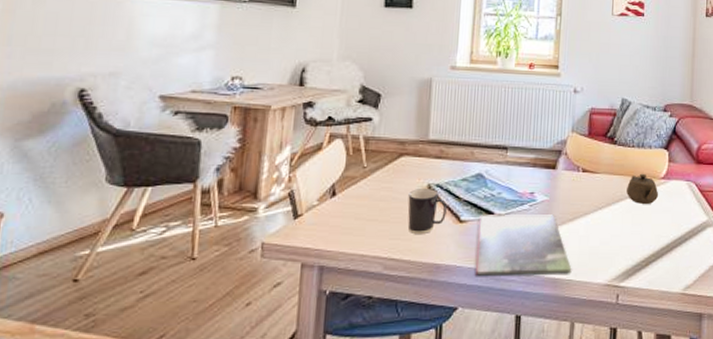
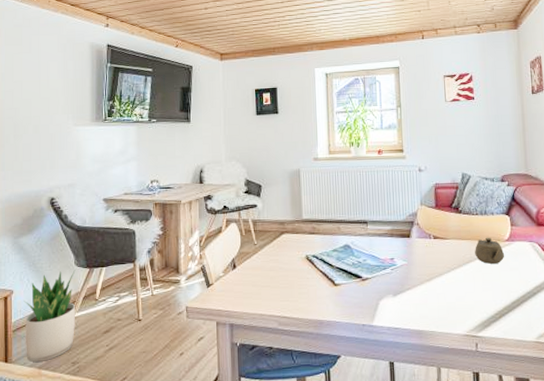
planter: none [14,188,106,315] -> present [23,270,76,363]
mug: present [407,187,447,235] -> none [291,258,323,297]
magazine: present [476,215,572,276] -> none [351,276,434,329]

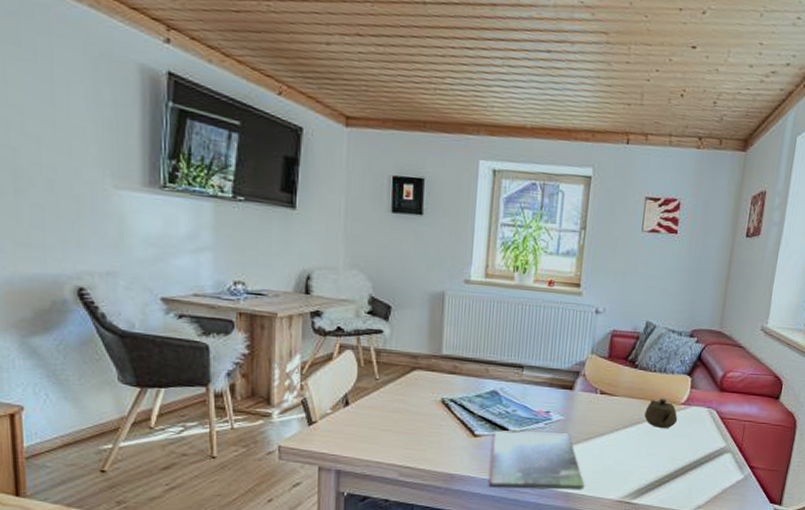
planter: present [23,270,76,363] -> none [40,387,121,499]
magazine: none [351,276,434,329] -> present [490,430,585,489]

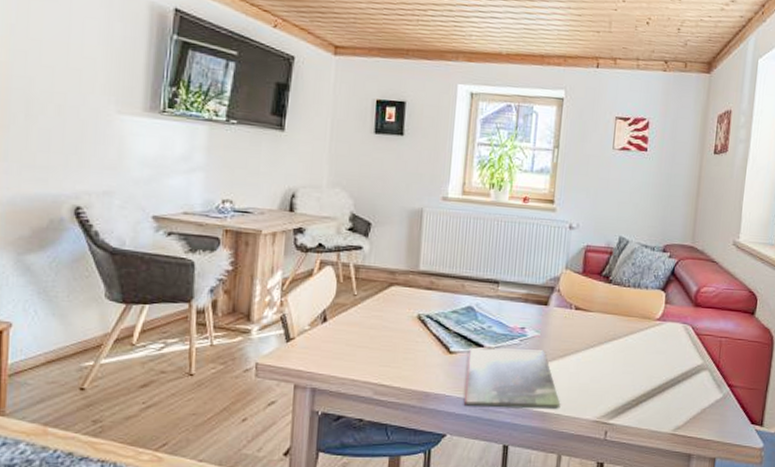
teapot: present [644,398,678,428] -> none [620,313,654,345]

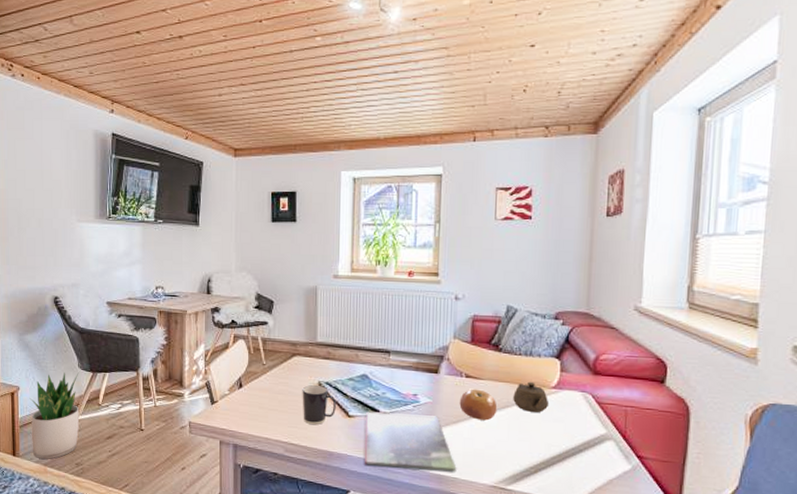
planter: none [26,304,106,418] -> present [29,372,80,460]
mug: none [397,317,437,363] -> present [302,384,336,425]
fruit: none [567,321,605,354] -> present [459,389,498,421]
teapot: none [620,313,654,345] -> present [513,381,550,413]

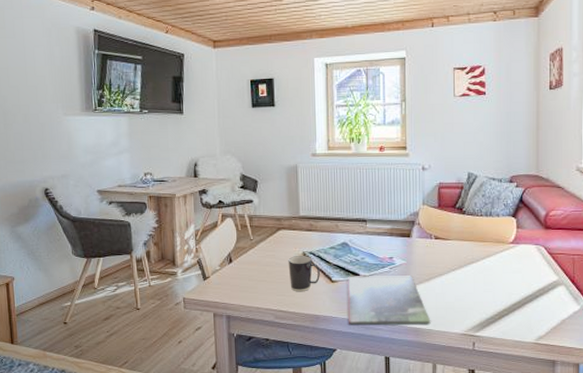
planter: present [29,372,80,460] -> none [25,259,76,345]
fruit: present [459,389,498,421] -> none [430,249,464,276]
teapot: present [513,381,550,413] -> none [477,239,509,266]

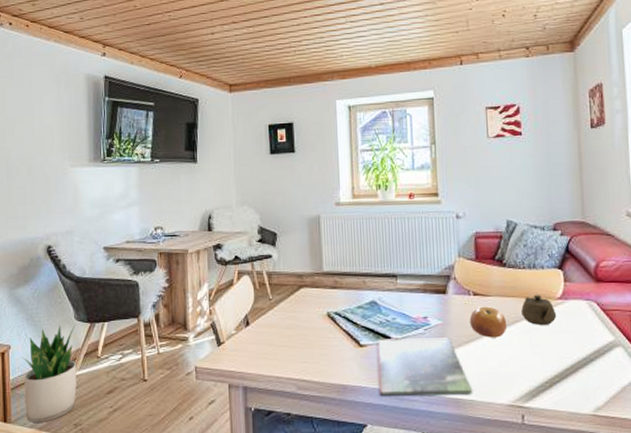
planter: none [25,259,76,345] -> present [21,324,77,424]
mug: present [288,255,320,292] -> none [311,315,347,359]
fruit: none [430,249,464,276] -> present [469,306,507,338]
teapot: none [477,239,509,266] -> present [521,294,557,325]

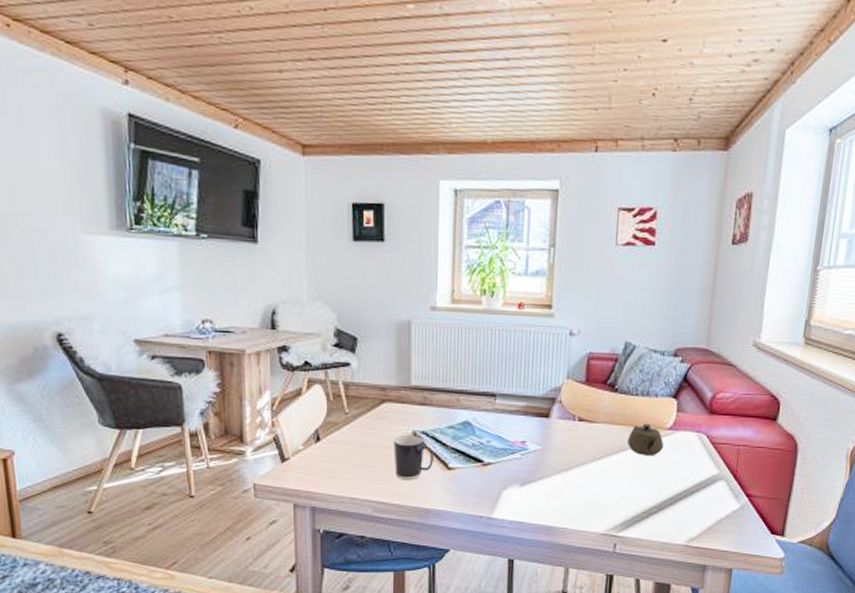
planter: present [21,324,77,424] -> none [30,430,105,540]
mug: none [311,315,347,359] -> present [393,434,434,481]
magazine: present [378,338,473,396] -> none [467,462,567,522]
fruit: present [469,306,507,338] -> none [571,433,611,466]

